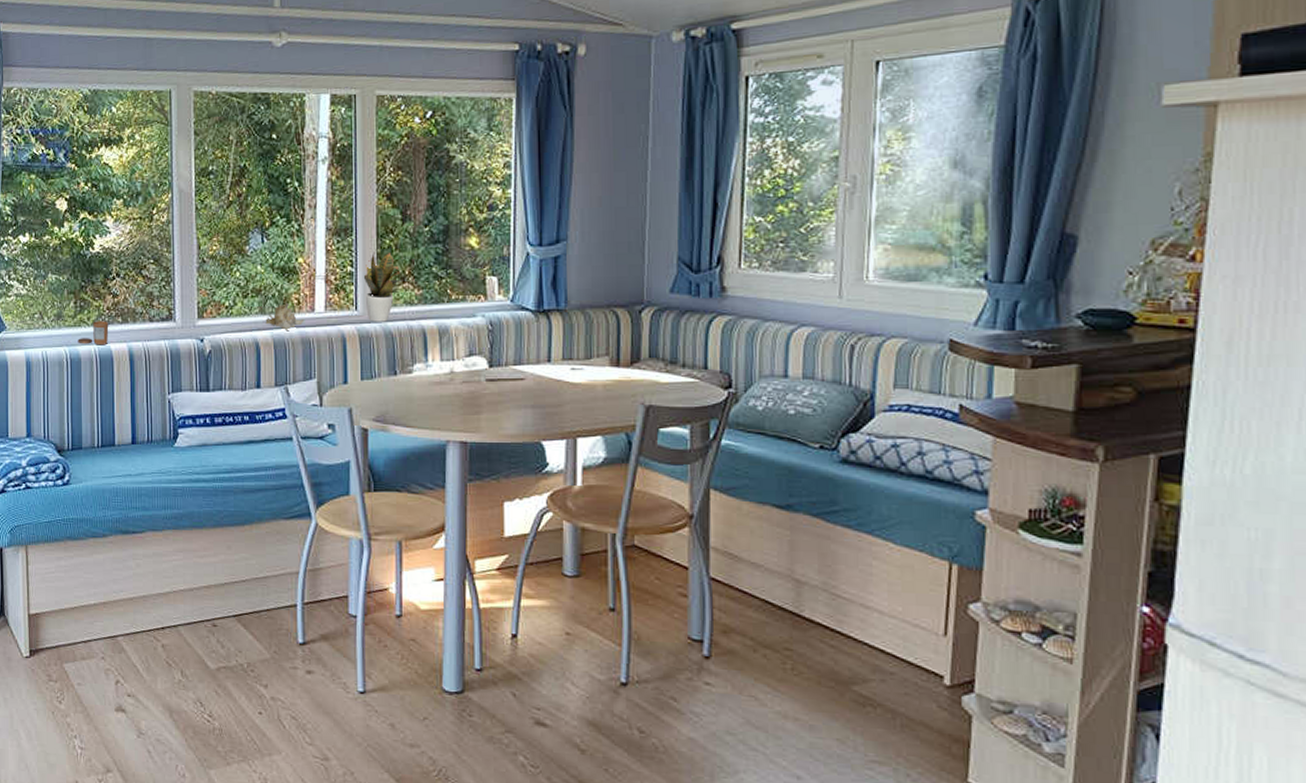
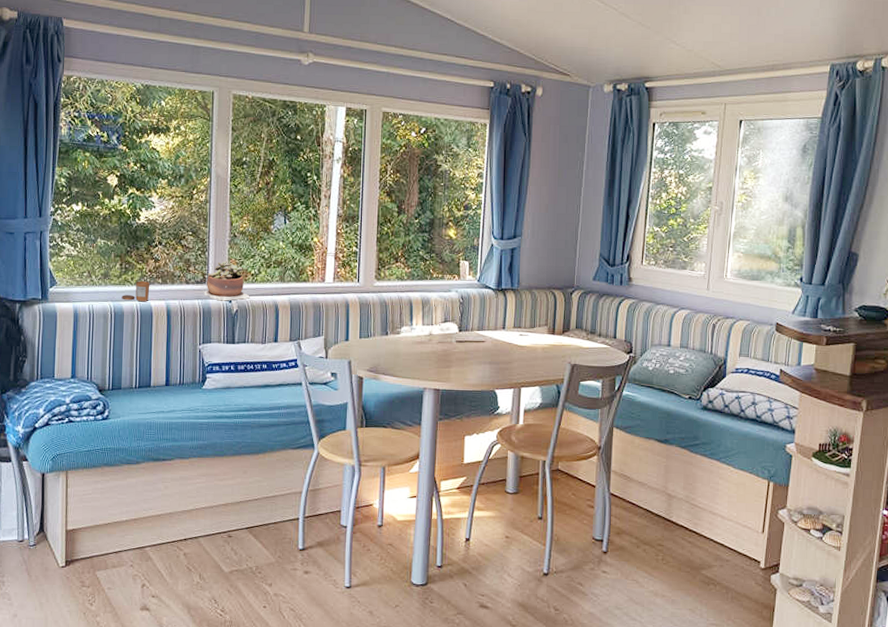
succulent plant: none [167,292,225,341] -> present [201,261,250,301]
seashell: present [265,302,304,330] -> none [284,273,316,296]
potted plant: present [363,251,401,322] -> none [365,235,395,293]

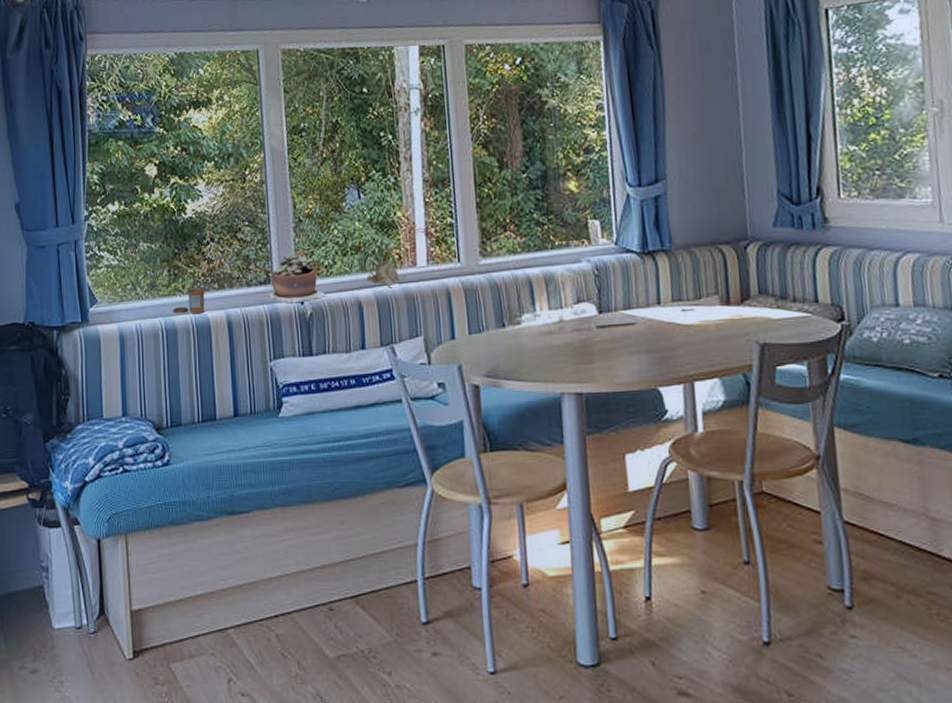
seashell: none [284,273,316,296] -> present [366,258,406,287]

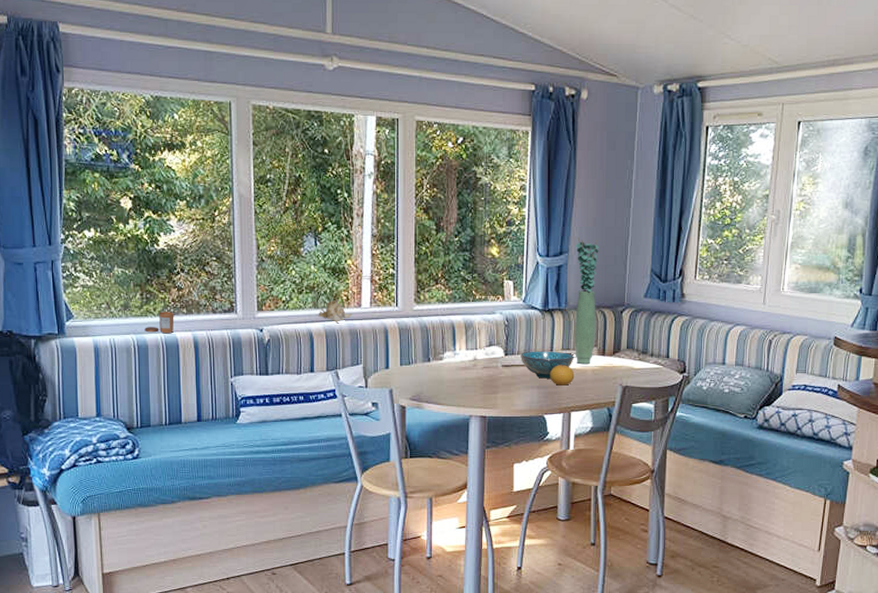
succulent plant: present [266,252,326,304] -> none [229,287,282,331]
decorative bowl: none [618,303,690,340] -> present [520,351,575,379]
fruit: none [659,320,693,348] -> present [549,365,575,386]
vase: none [674,158,715,319] -> present [574,236,599,365]

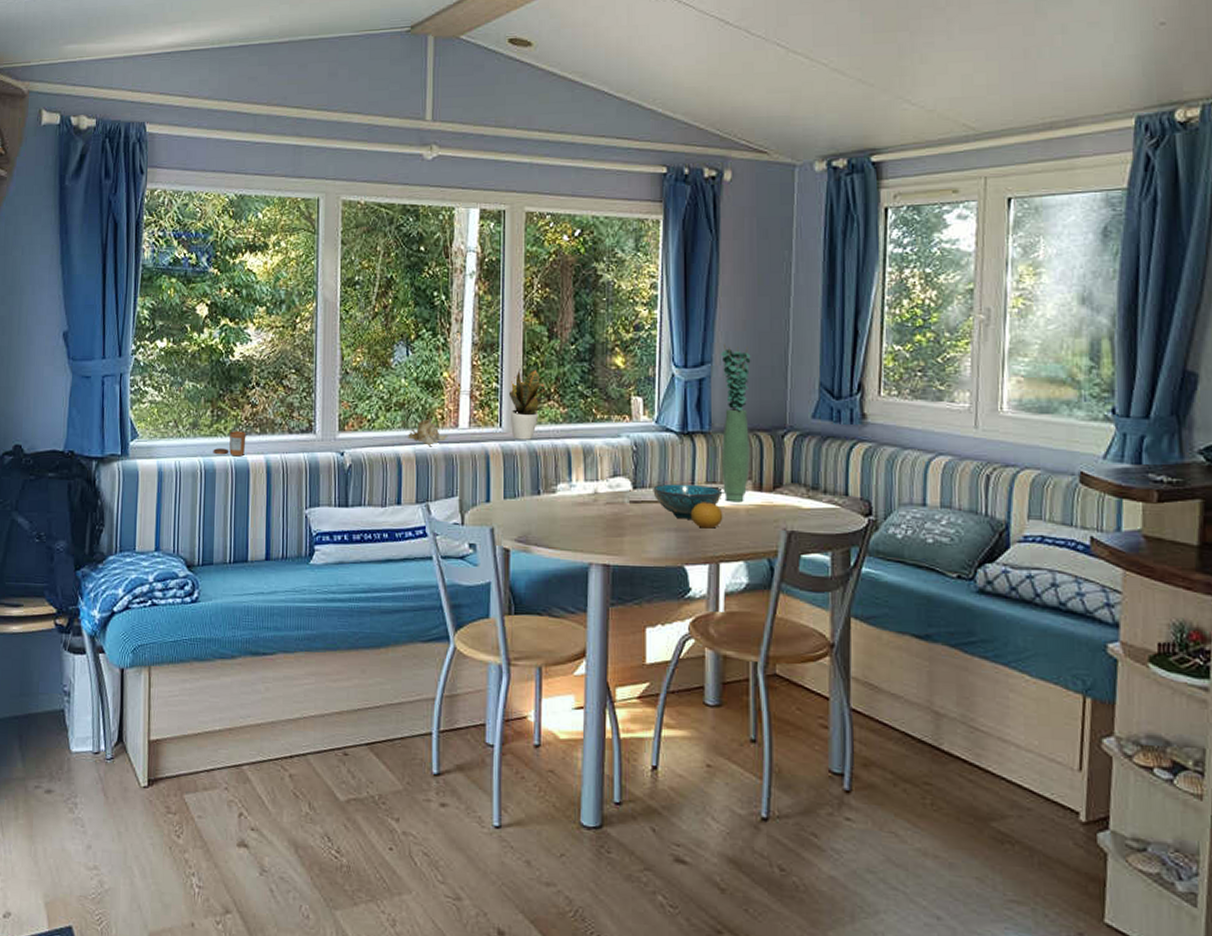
potted plant: none [403,256,434,317] -> present [508,367,546,440]

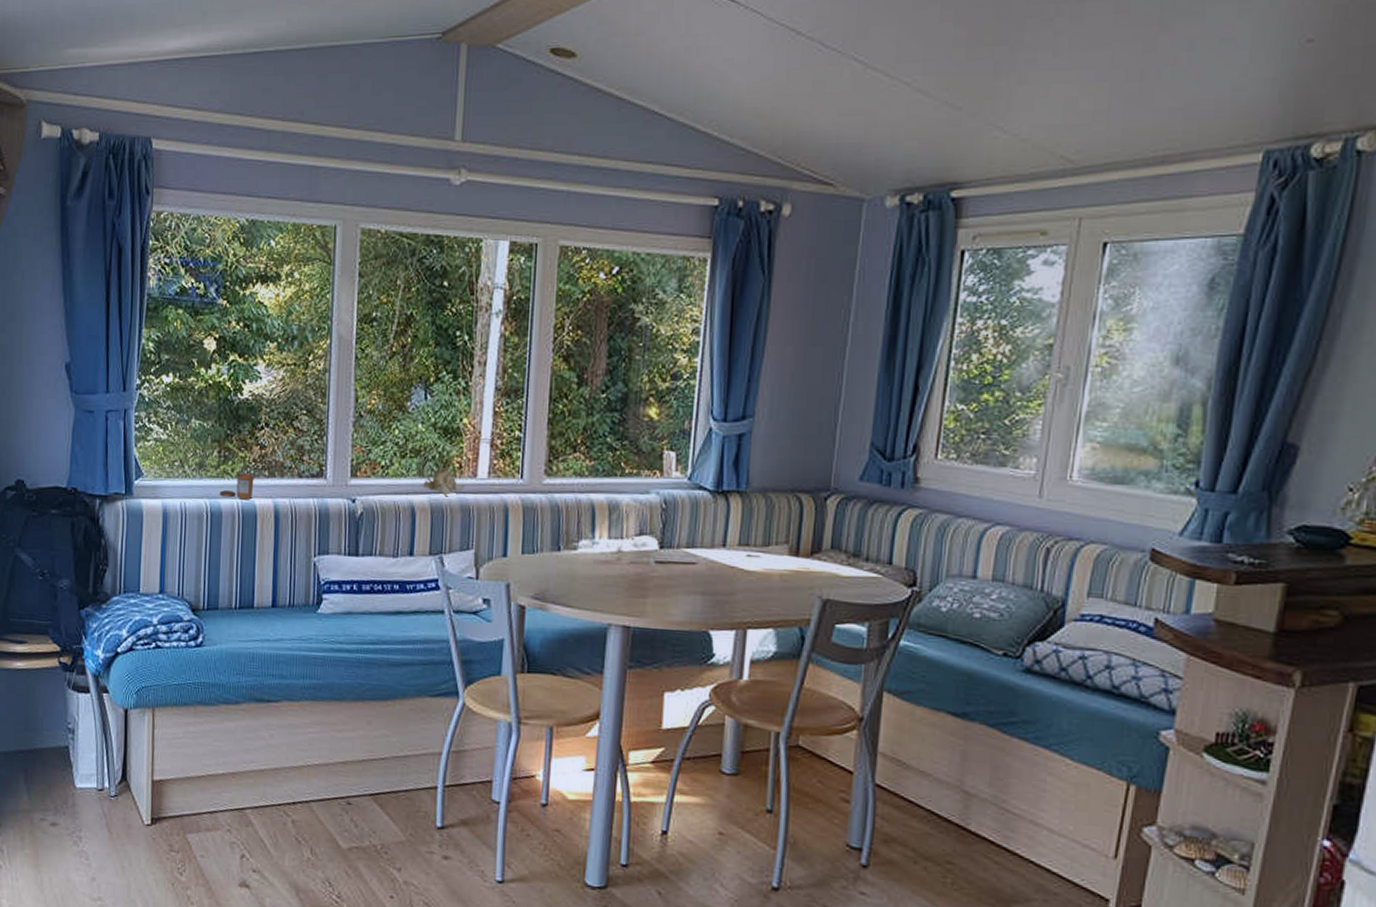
potted plant: present [508,367,546,440] -> none [531,415,572,493]
decorative bowl: present [653,484,723,519] -> none [681,544,756,583]
fruit: present [690,502,723,529] -> none [719,565,755,593]
vase: present [721,343,751,503] -> none [756,396,798,567]

